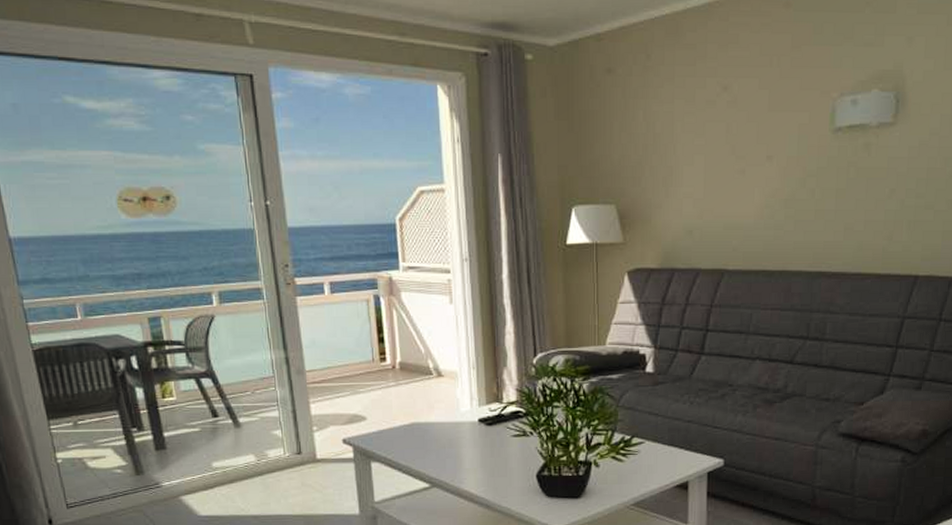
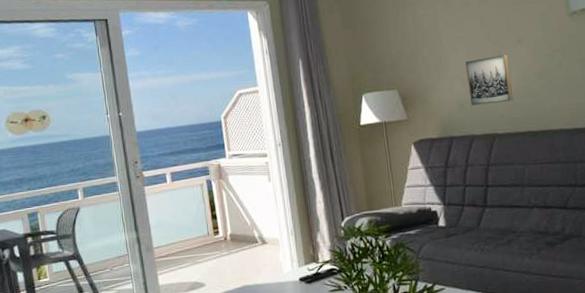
wall art: none [700,173,753,233] -> present [466,54,514,106]

